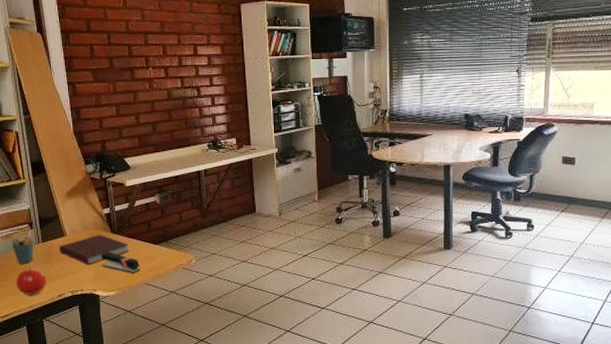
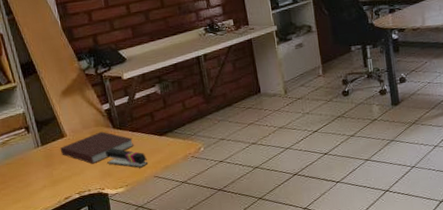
pen holder: present [12,230,34,264] -> none [9,134,35,170]
fruit: present [15,267,47,296] -> none [18,172,52,202]

